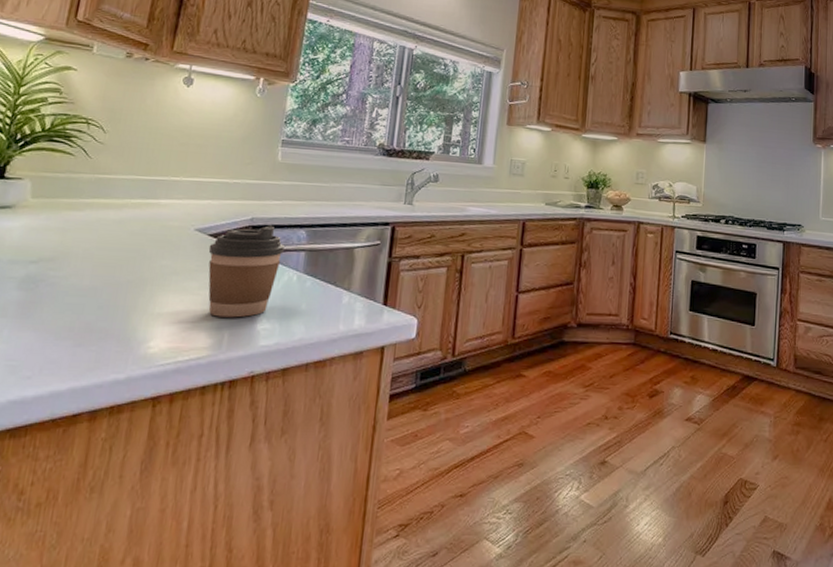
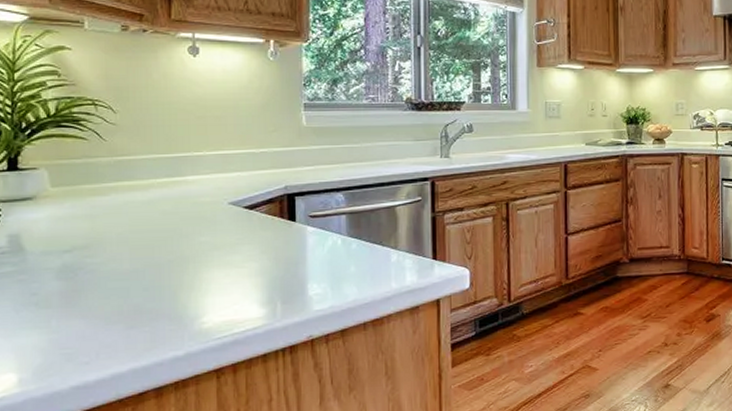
coffee cup: present [208,225,285,318] -> none [246,192,324,287]

